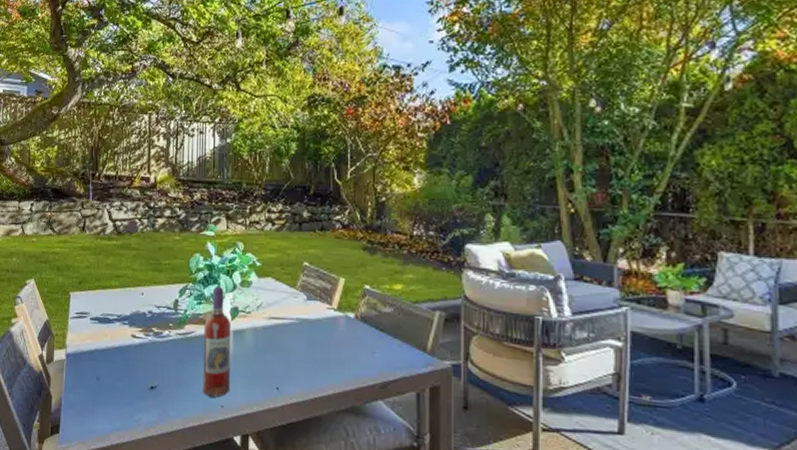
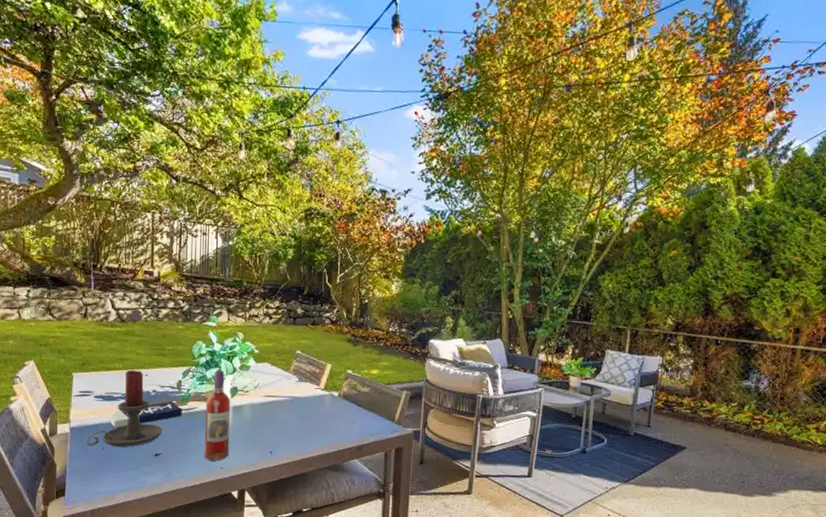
candle holder: none [80,287,158,378] -> present [85,369,162,447]
book: none [104,324,179,355] -> present [109,401,182,428]

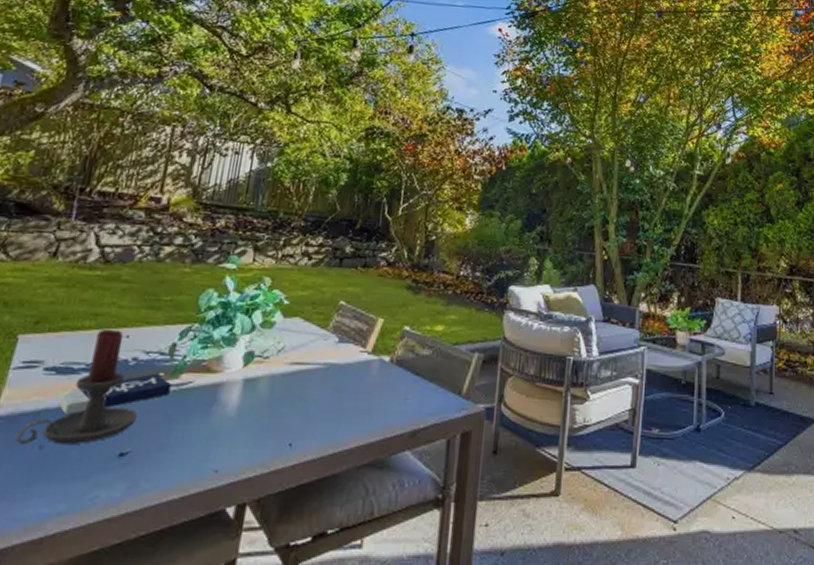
wine bottle: present [204,369,231,461] -> none [192,327,243,461]

